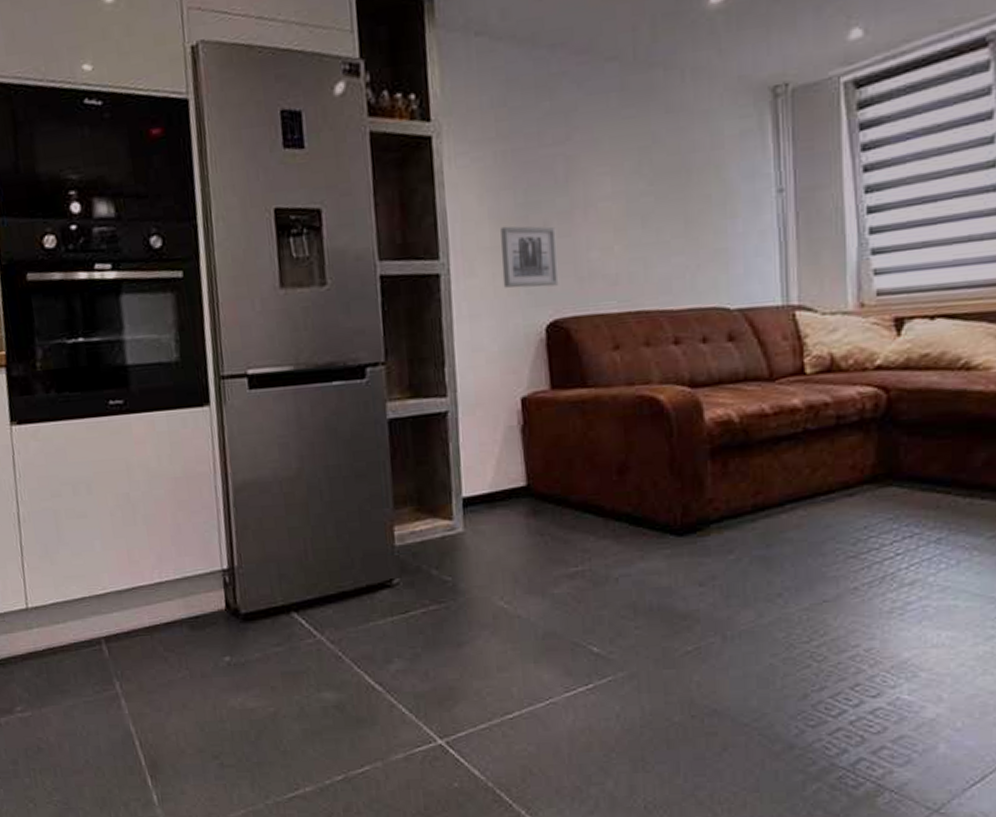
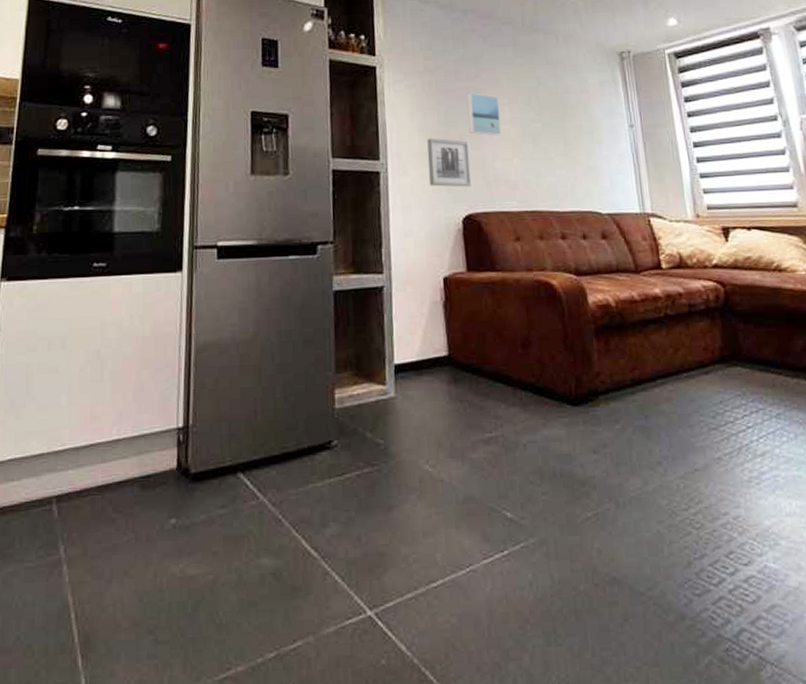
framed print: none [553,161,600,218] -> present [466,92,502,136]

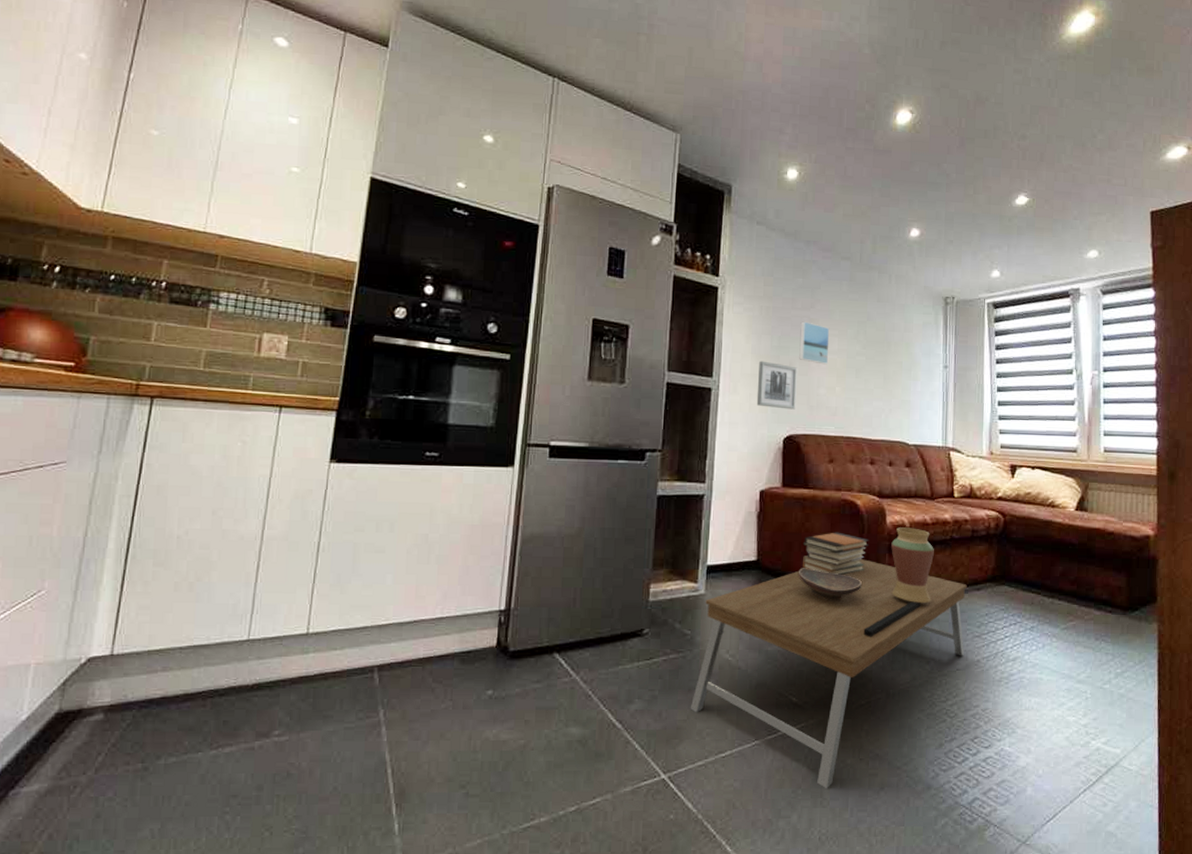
coffee table: none [391,346,701,622] -> present [690,559,967,788]
decorative bowl: none [495,360,571,396] -> present [798,568,863,600]
book stack: none [497,317,572,366] -> present [802,532,869,575]
vase: none [597,306,653,393] -> present [891,527,934,603]

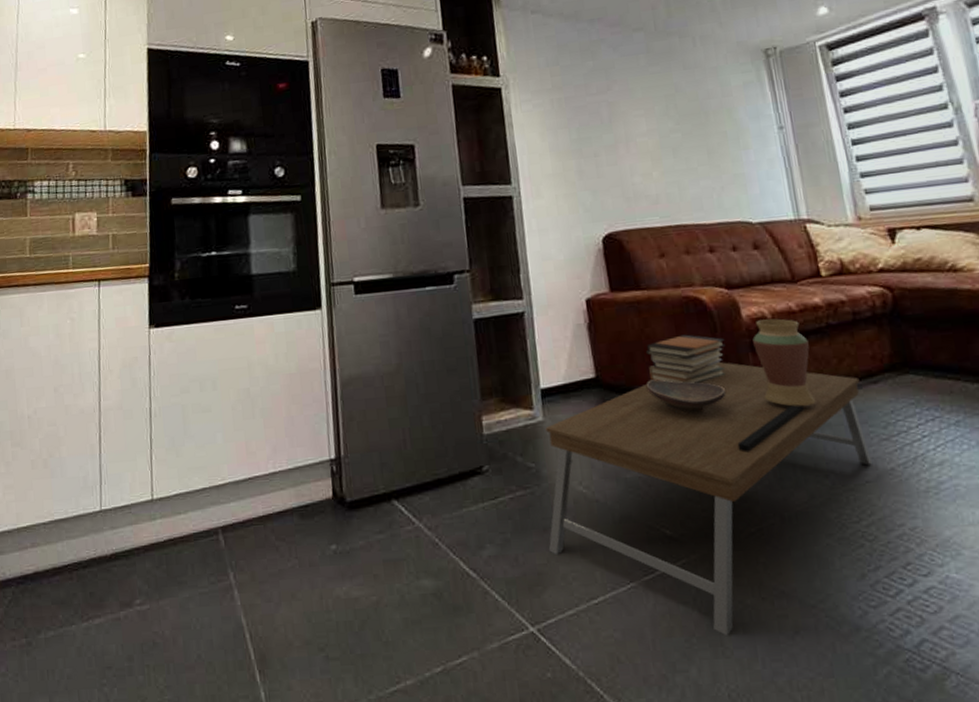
wall art: present [756,361,797,410] -> none [560,157,611,207]
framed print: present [799,321,830,365] -> none [599,106,639,150]

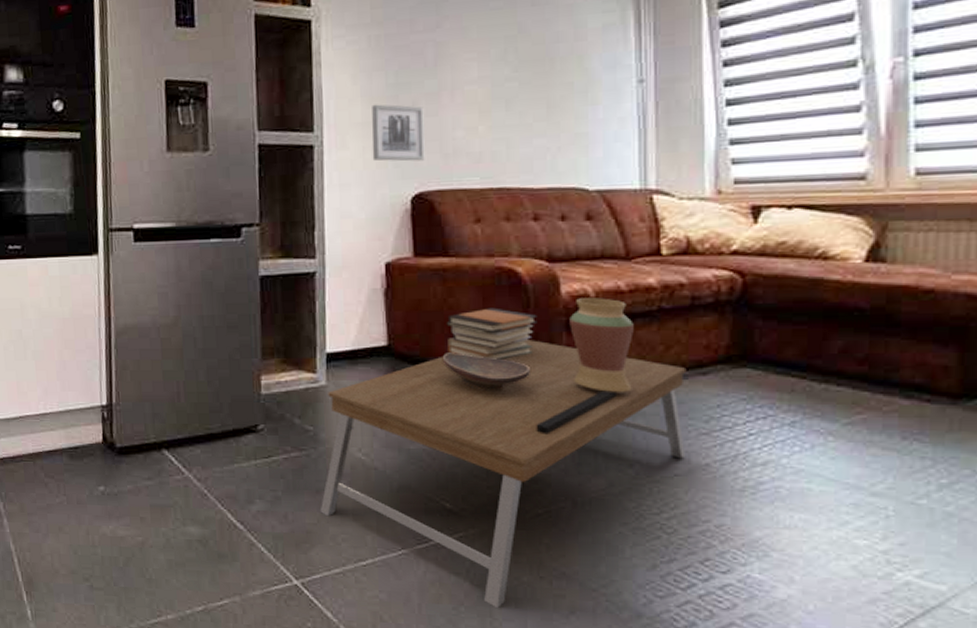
wall art: none [560,157,611,207] -> present [371,104,425,162]

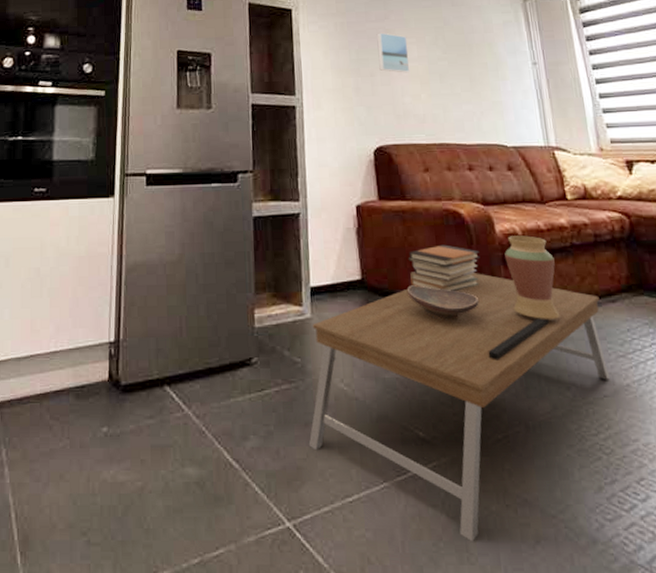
wall art: present [371,104,425,162] -> none [340,75,383,121]
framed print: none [423,46,466,100] -> present [376,32,410,73]

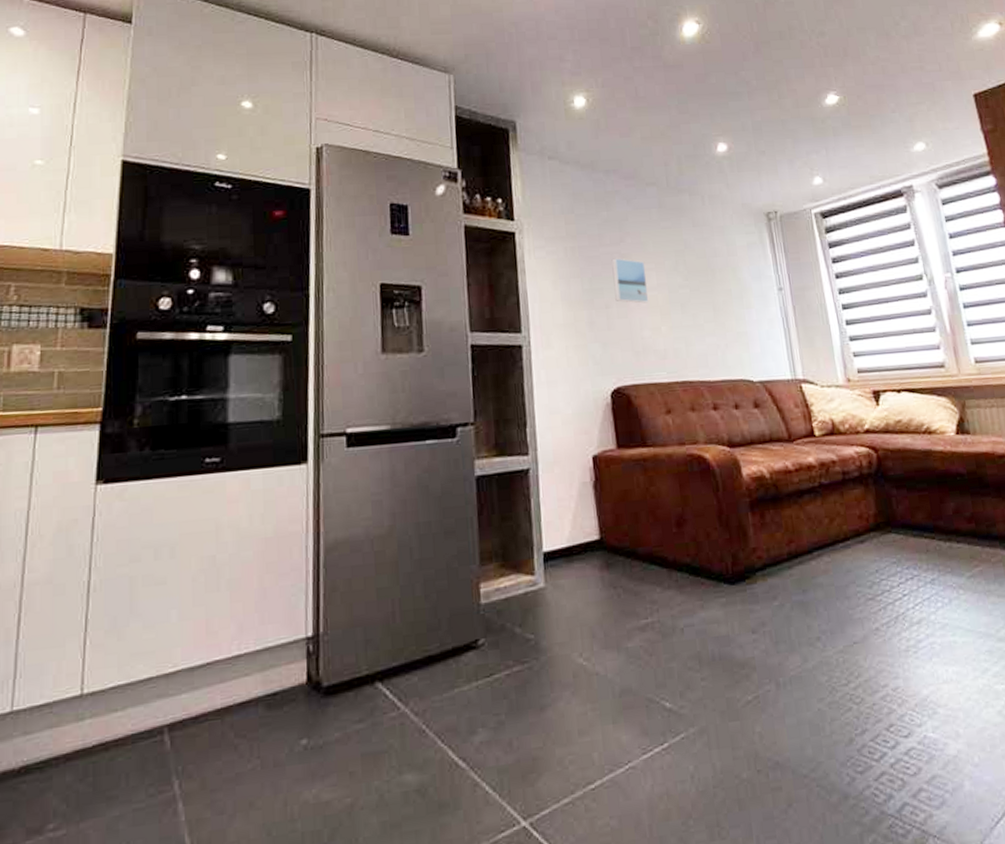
coffee table: present [308,273,609,541] -> none [545,522,859,814]
decorative bowl: present [406,285,480,320] -> none [649,540,727,577]
book stack: present [408,244,480,291] -> none [650,493,727,545]
vase: present [504,235,560,319] -> none [752,478,810,567]

